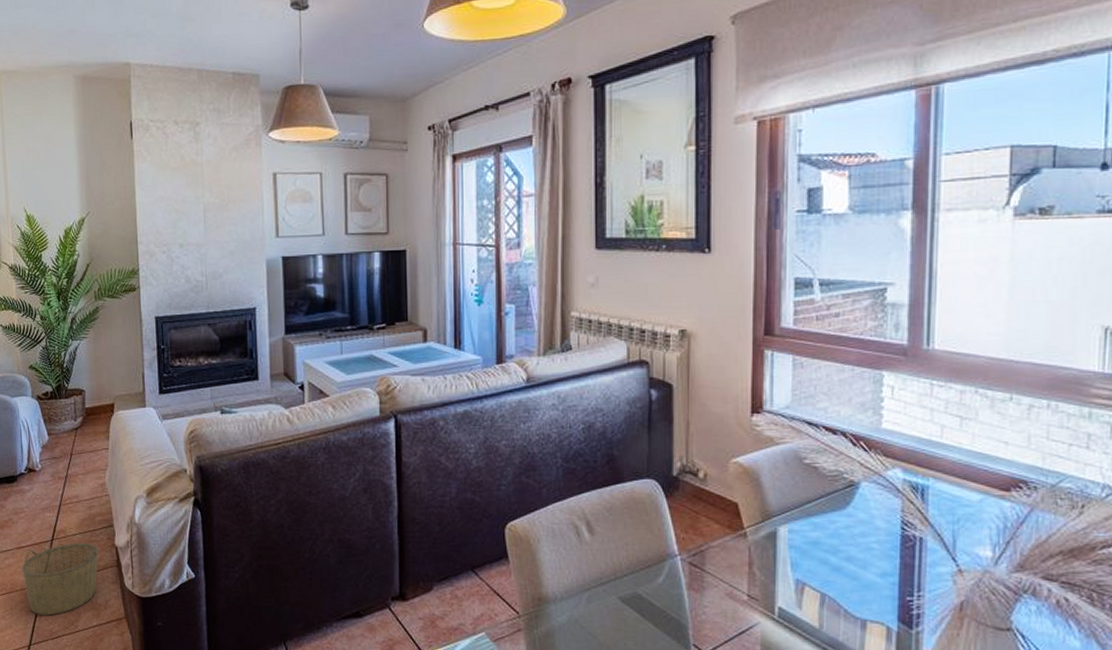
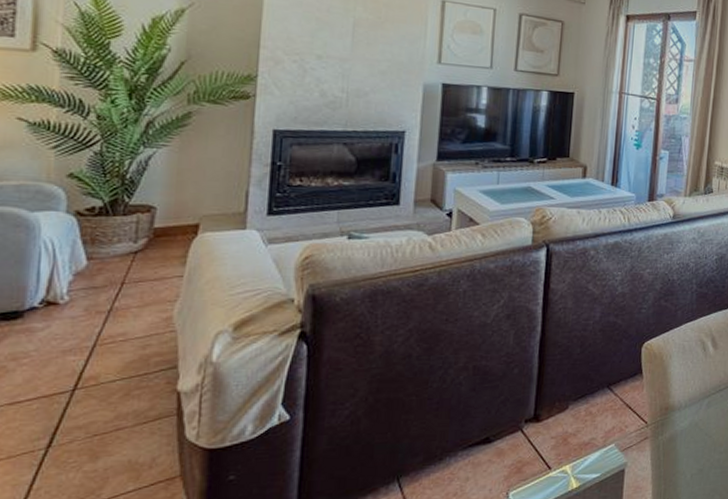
basket: present [21,542,99,616] -> none [12,389,151,488]

